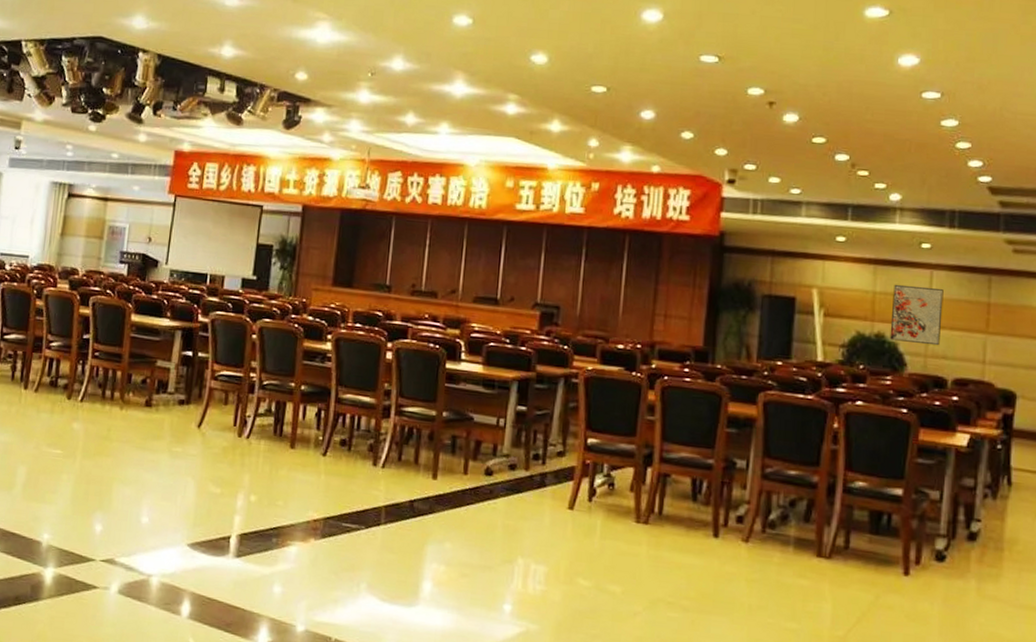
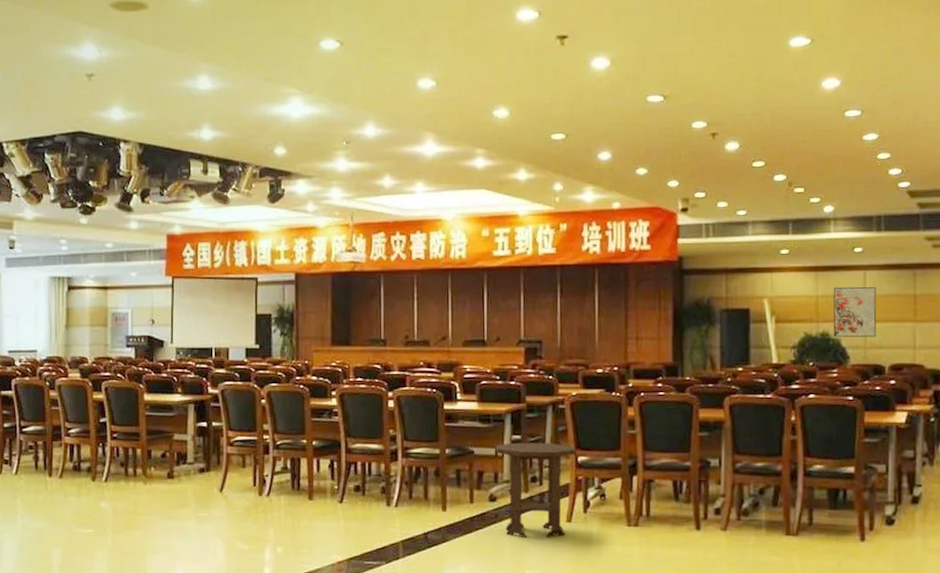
side table: none [498,413,586,525] -> present [496,442,576,538]

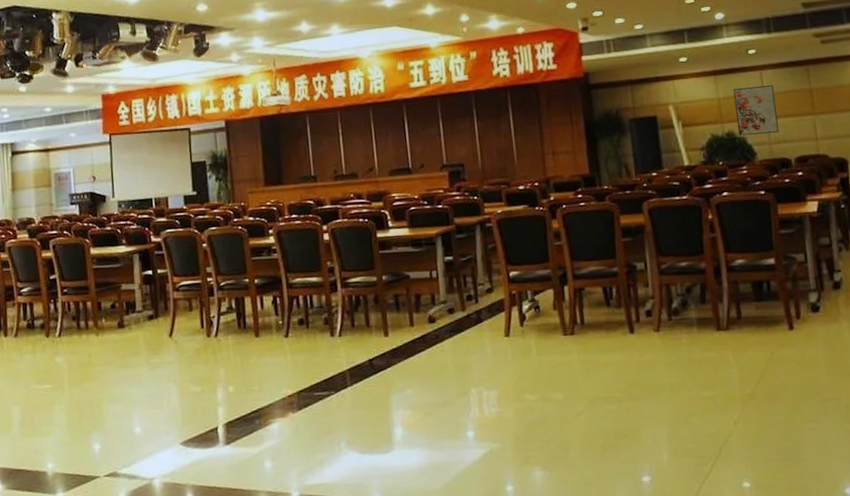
side table: present [496,442,576,538] -> none [430,261,507,357]

